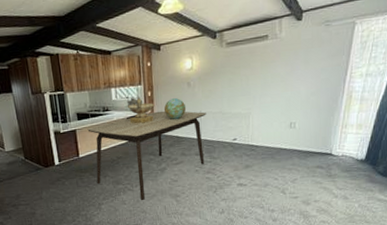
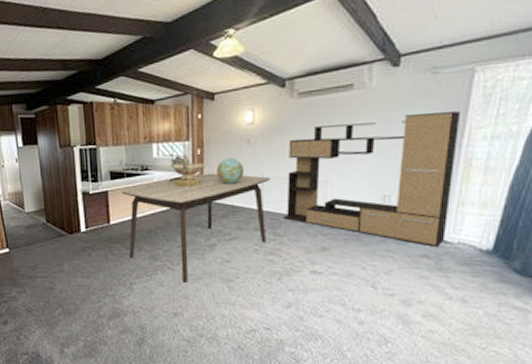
media console: none [217,55,345,160] -> present [284,111,461,247]

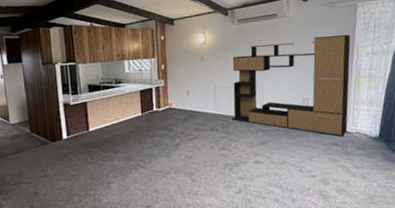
dining table: present [121,173,270,282] -> none [99,84,220,178]
birdbath: present [170,154,205,188] -> none [139,69,168,97]
decorative globe: present [217,158,245,184] -> none [178,72,200,93]

